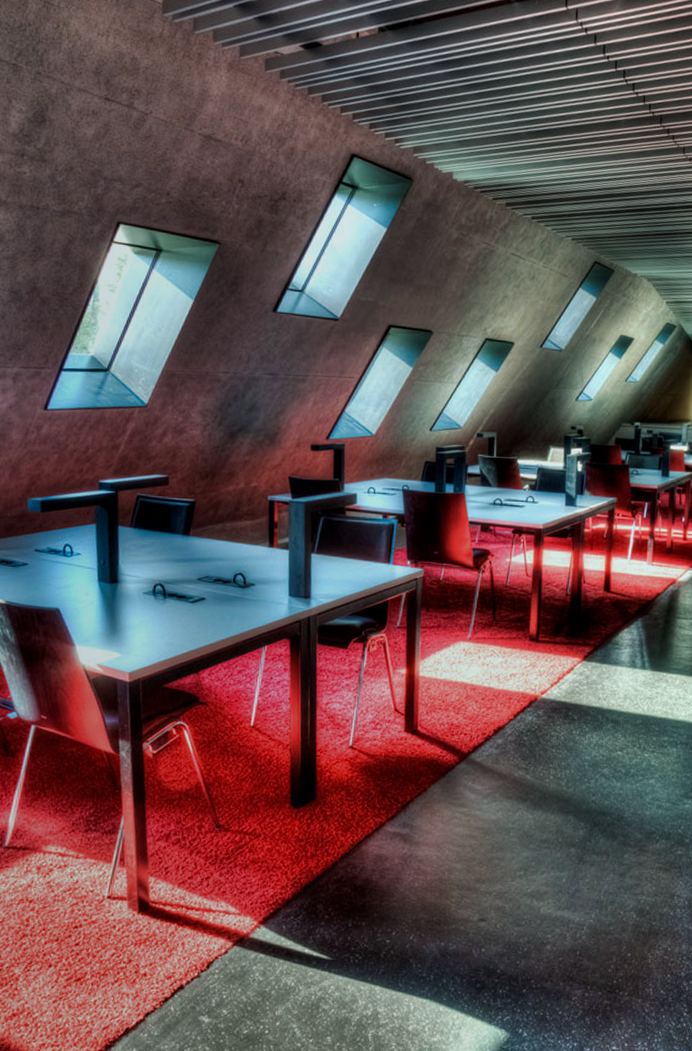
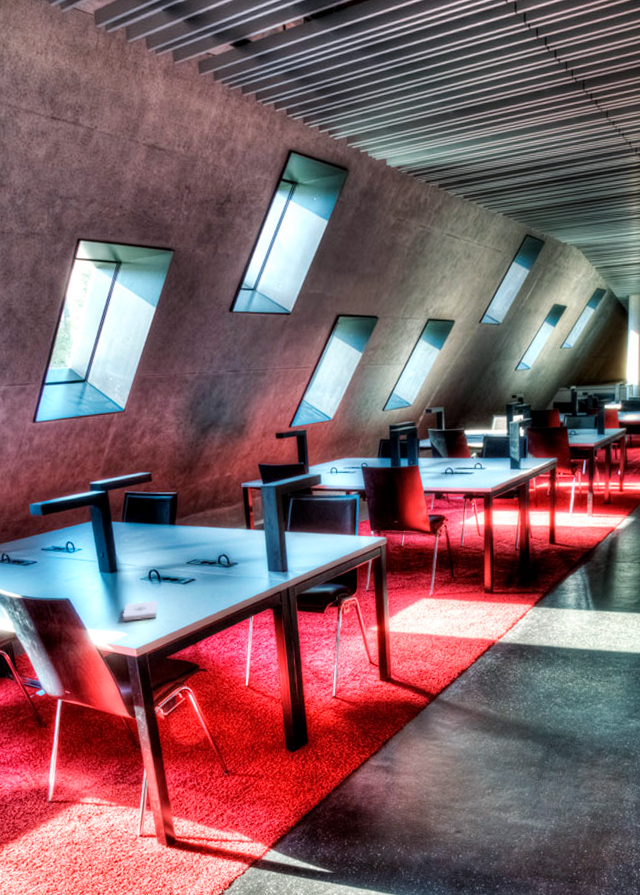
notepad: none [118,618,160,641] -> present [123,600,159,621]

